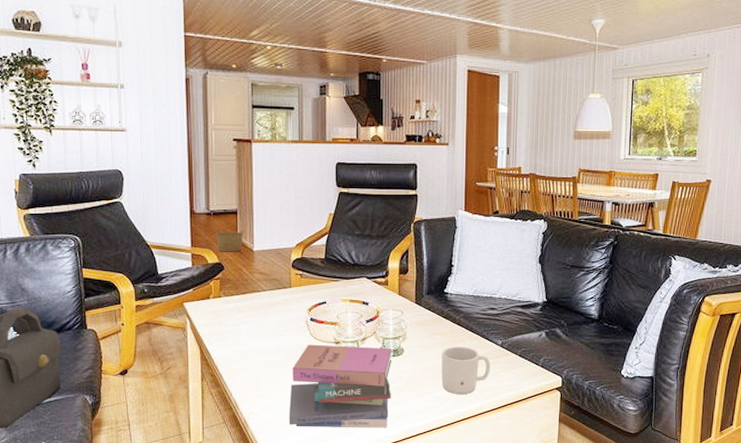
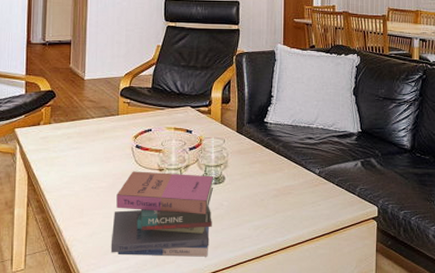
basket: present [216,230,244,252] -> none [50,60,76,81]
mug: present [441,346,490,395] -> none [261,175,309,224]

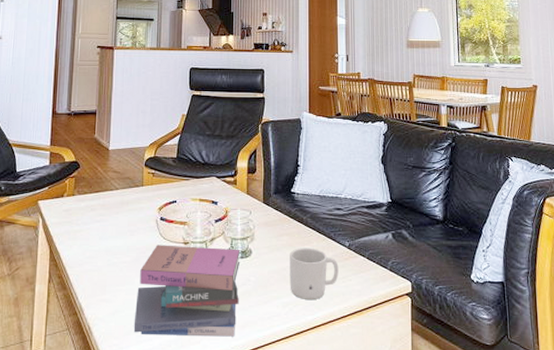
mug: none [261,175,309,224] -> present [290,248,339,301]

